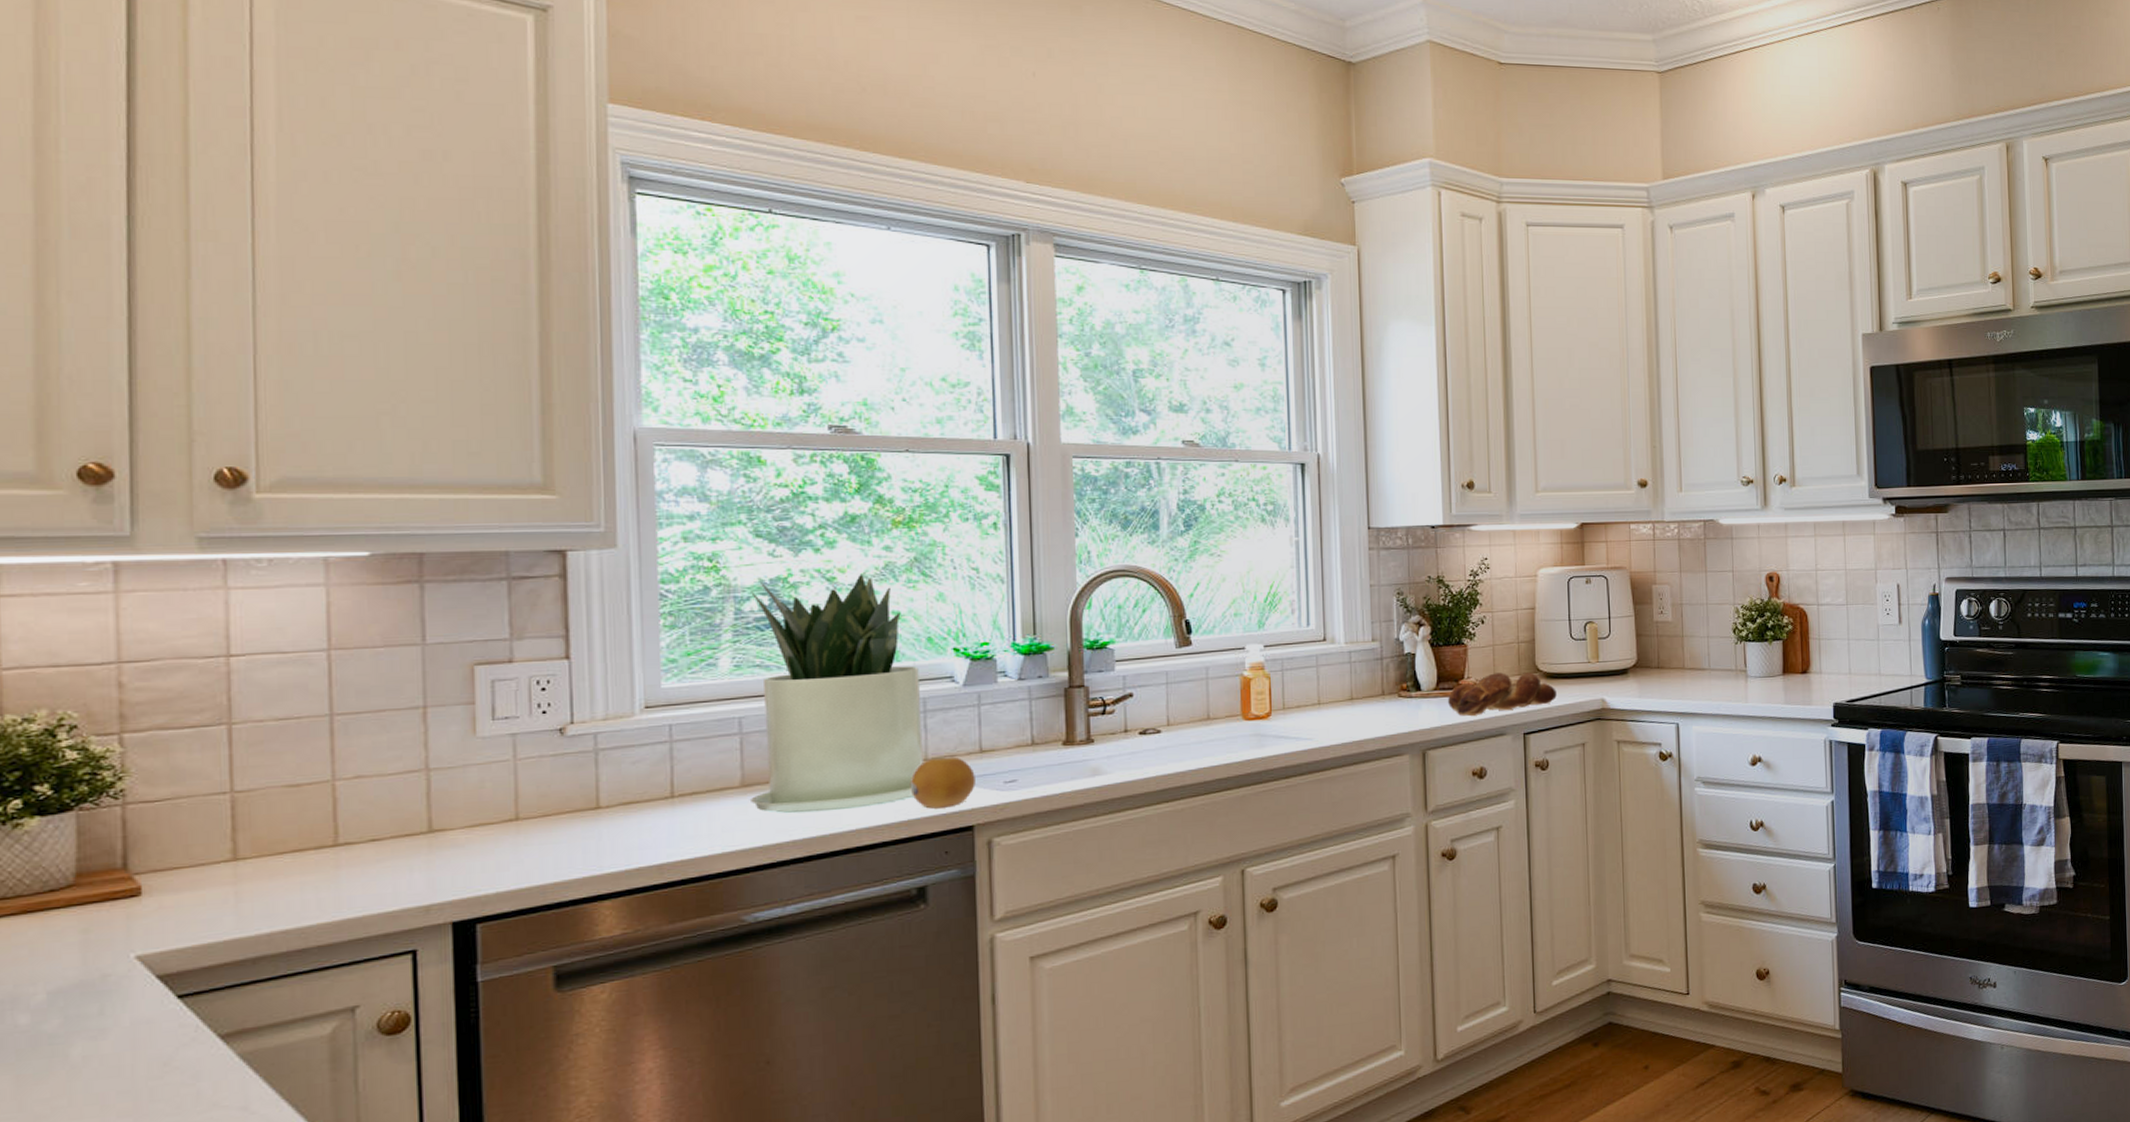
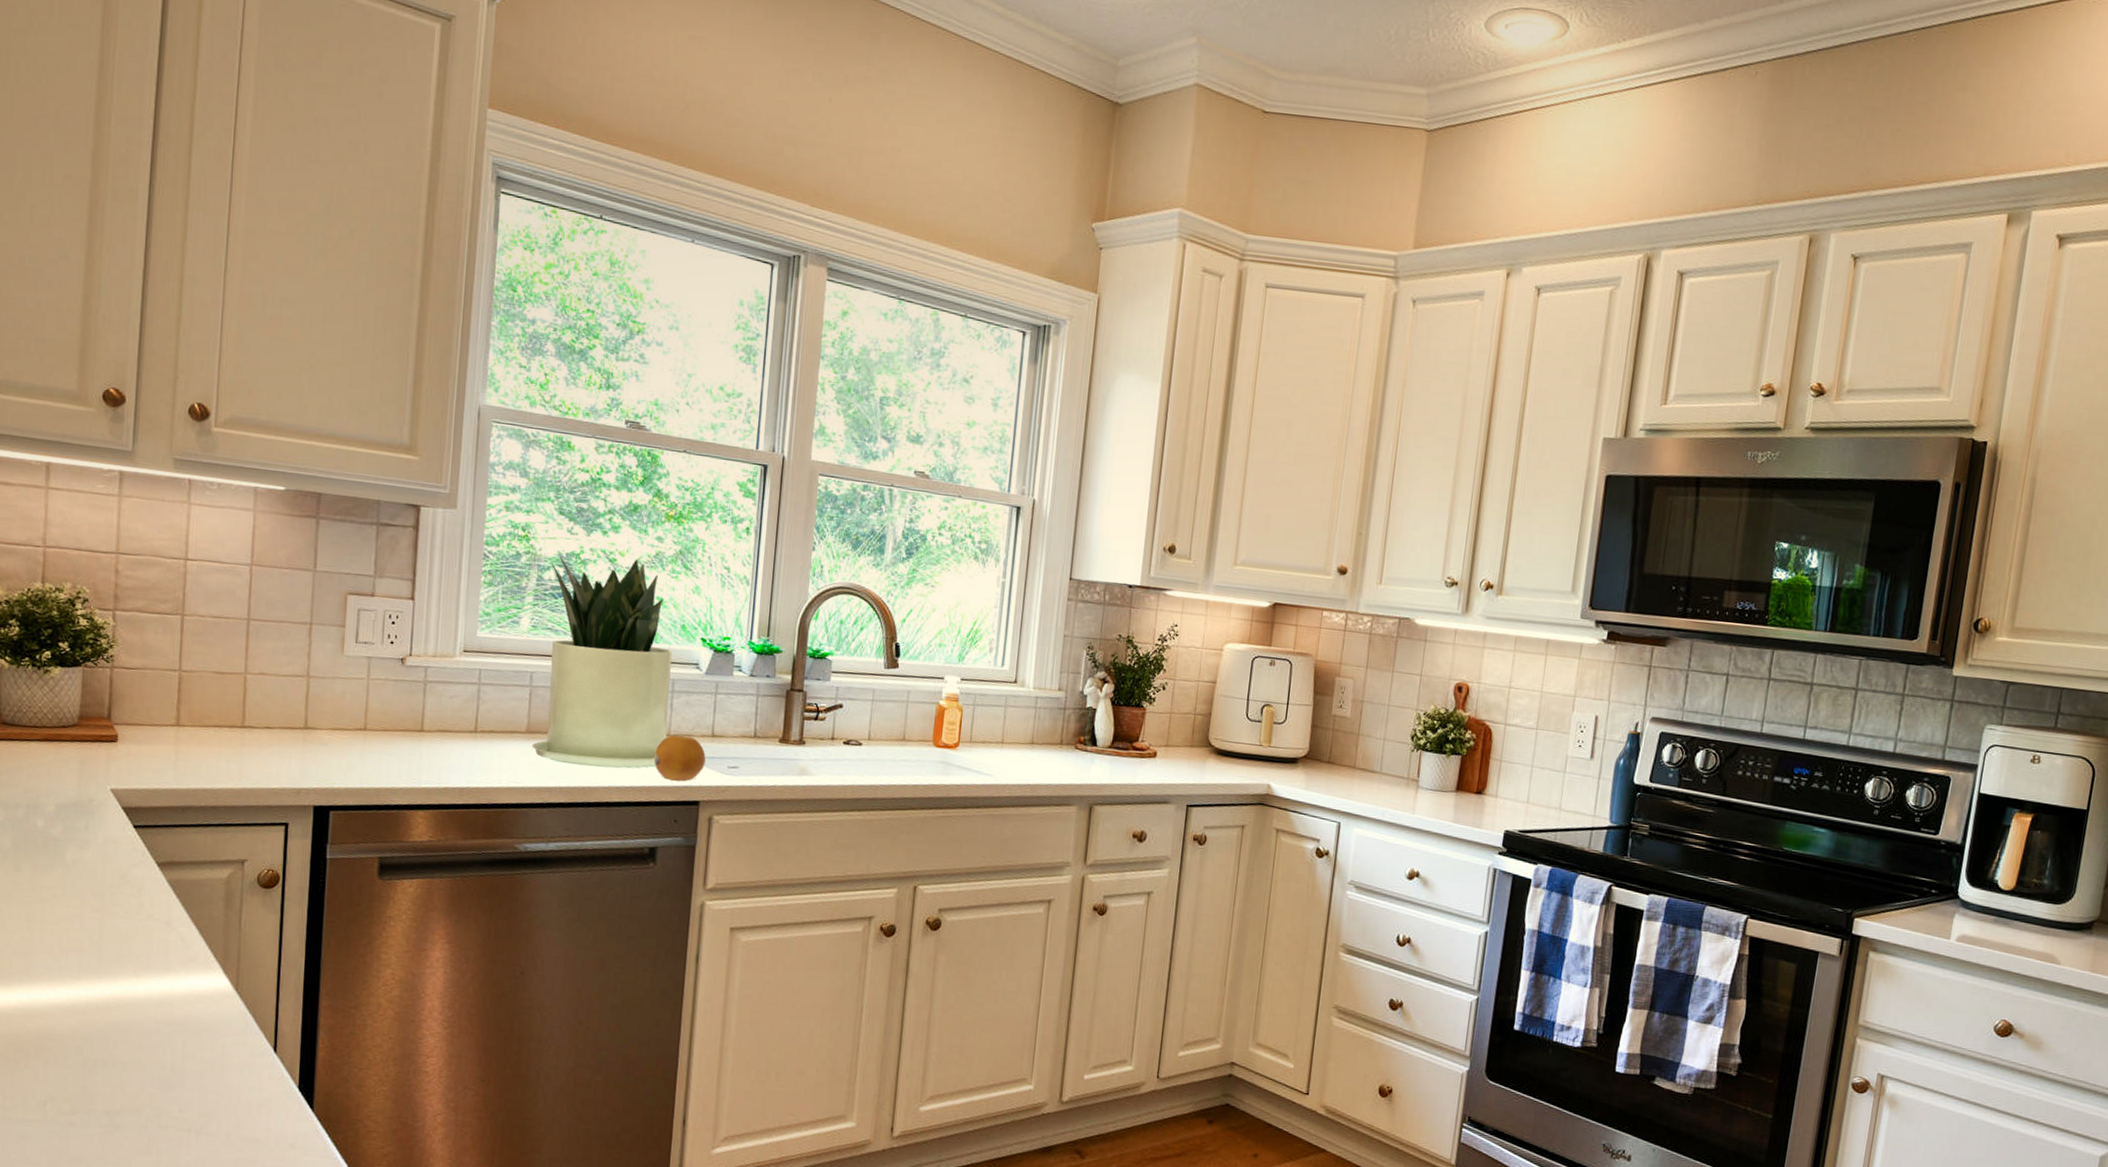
bread loaf: present [1447,672,1557,716] -> none [1119,740,1225,780]

